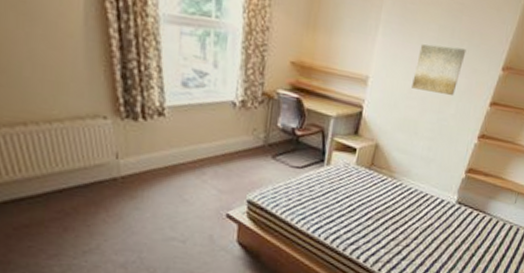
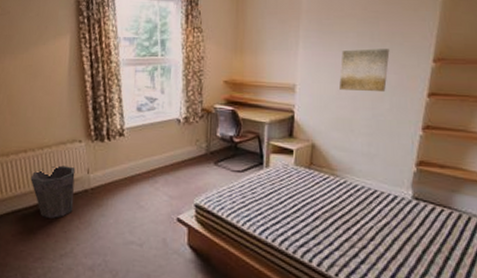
waste bin: none [35,146,100,210] -> present [30,165,76,218]

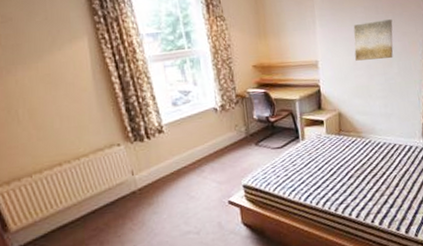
waste bin: present [30,165,76,218] -> none [71,171,123,227]

